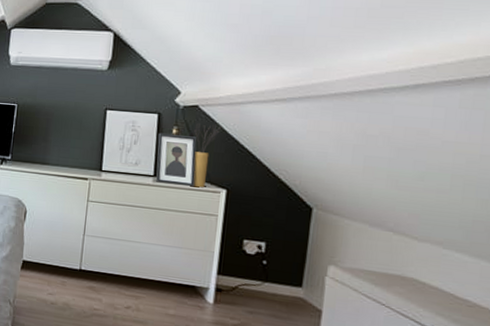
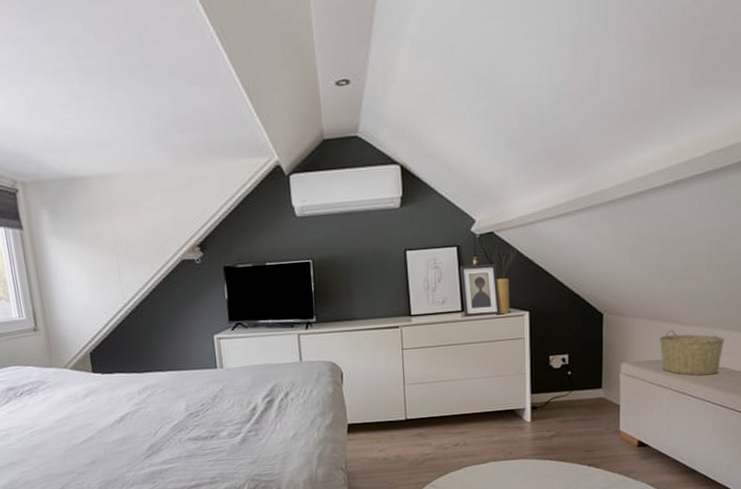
basket: none [379,240,469,305] -> present [659,329,725,376]

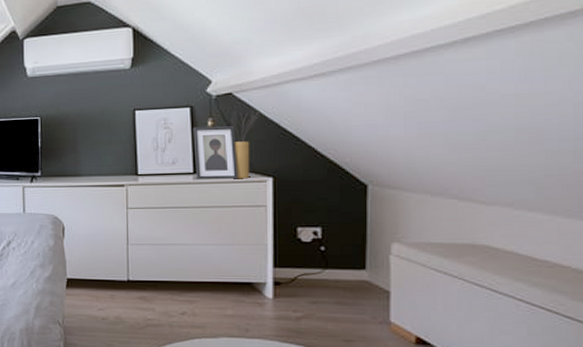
basket: present [659,329,725,376] -> none [446,208,544,268]

